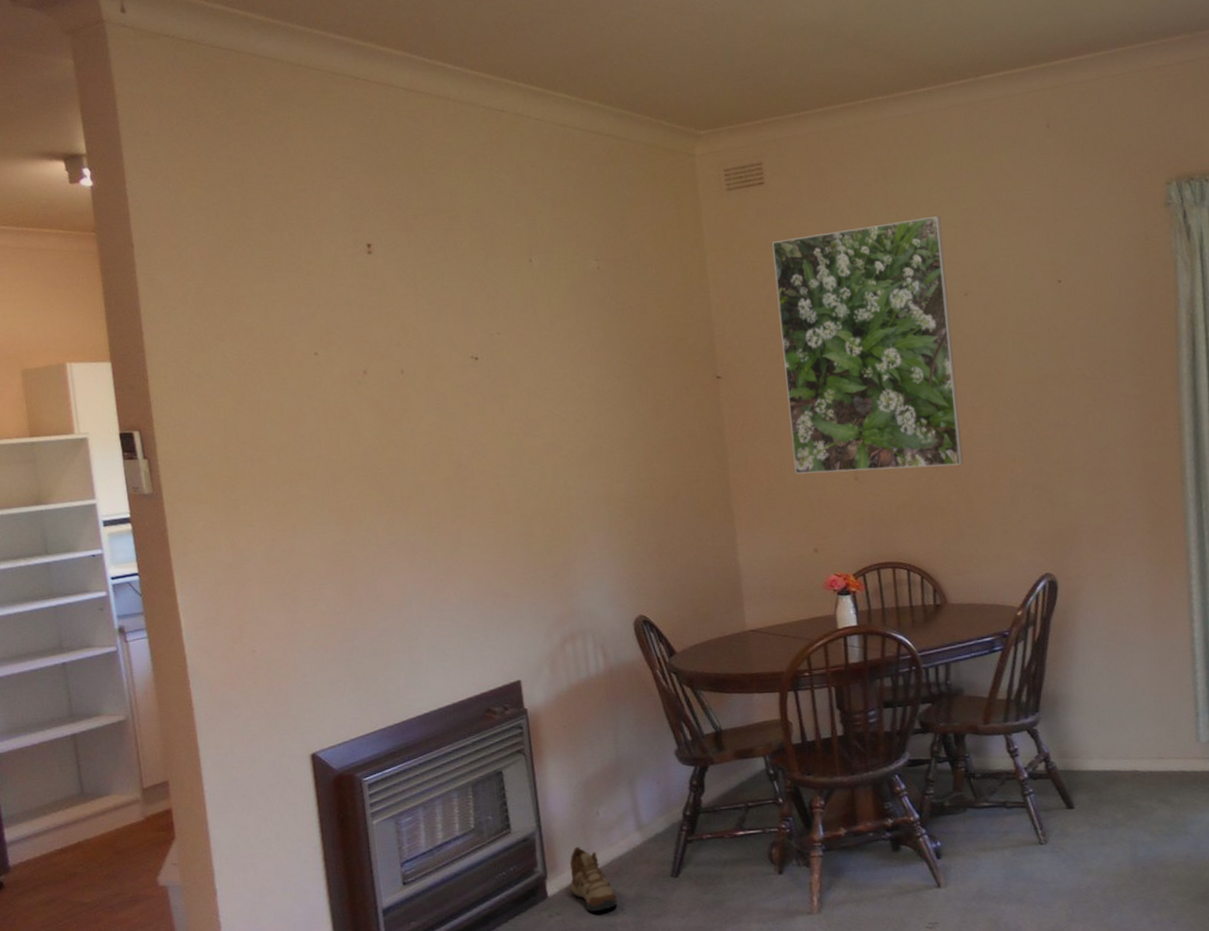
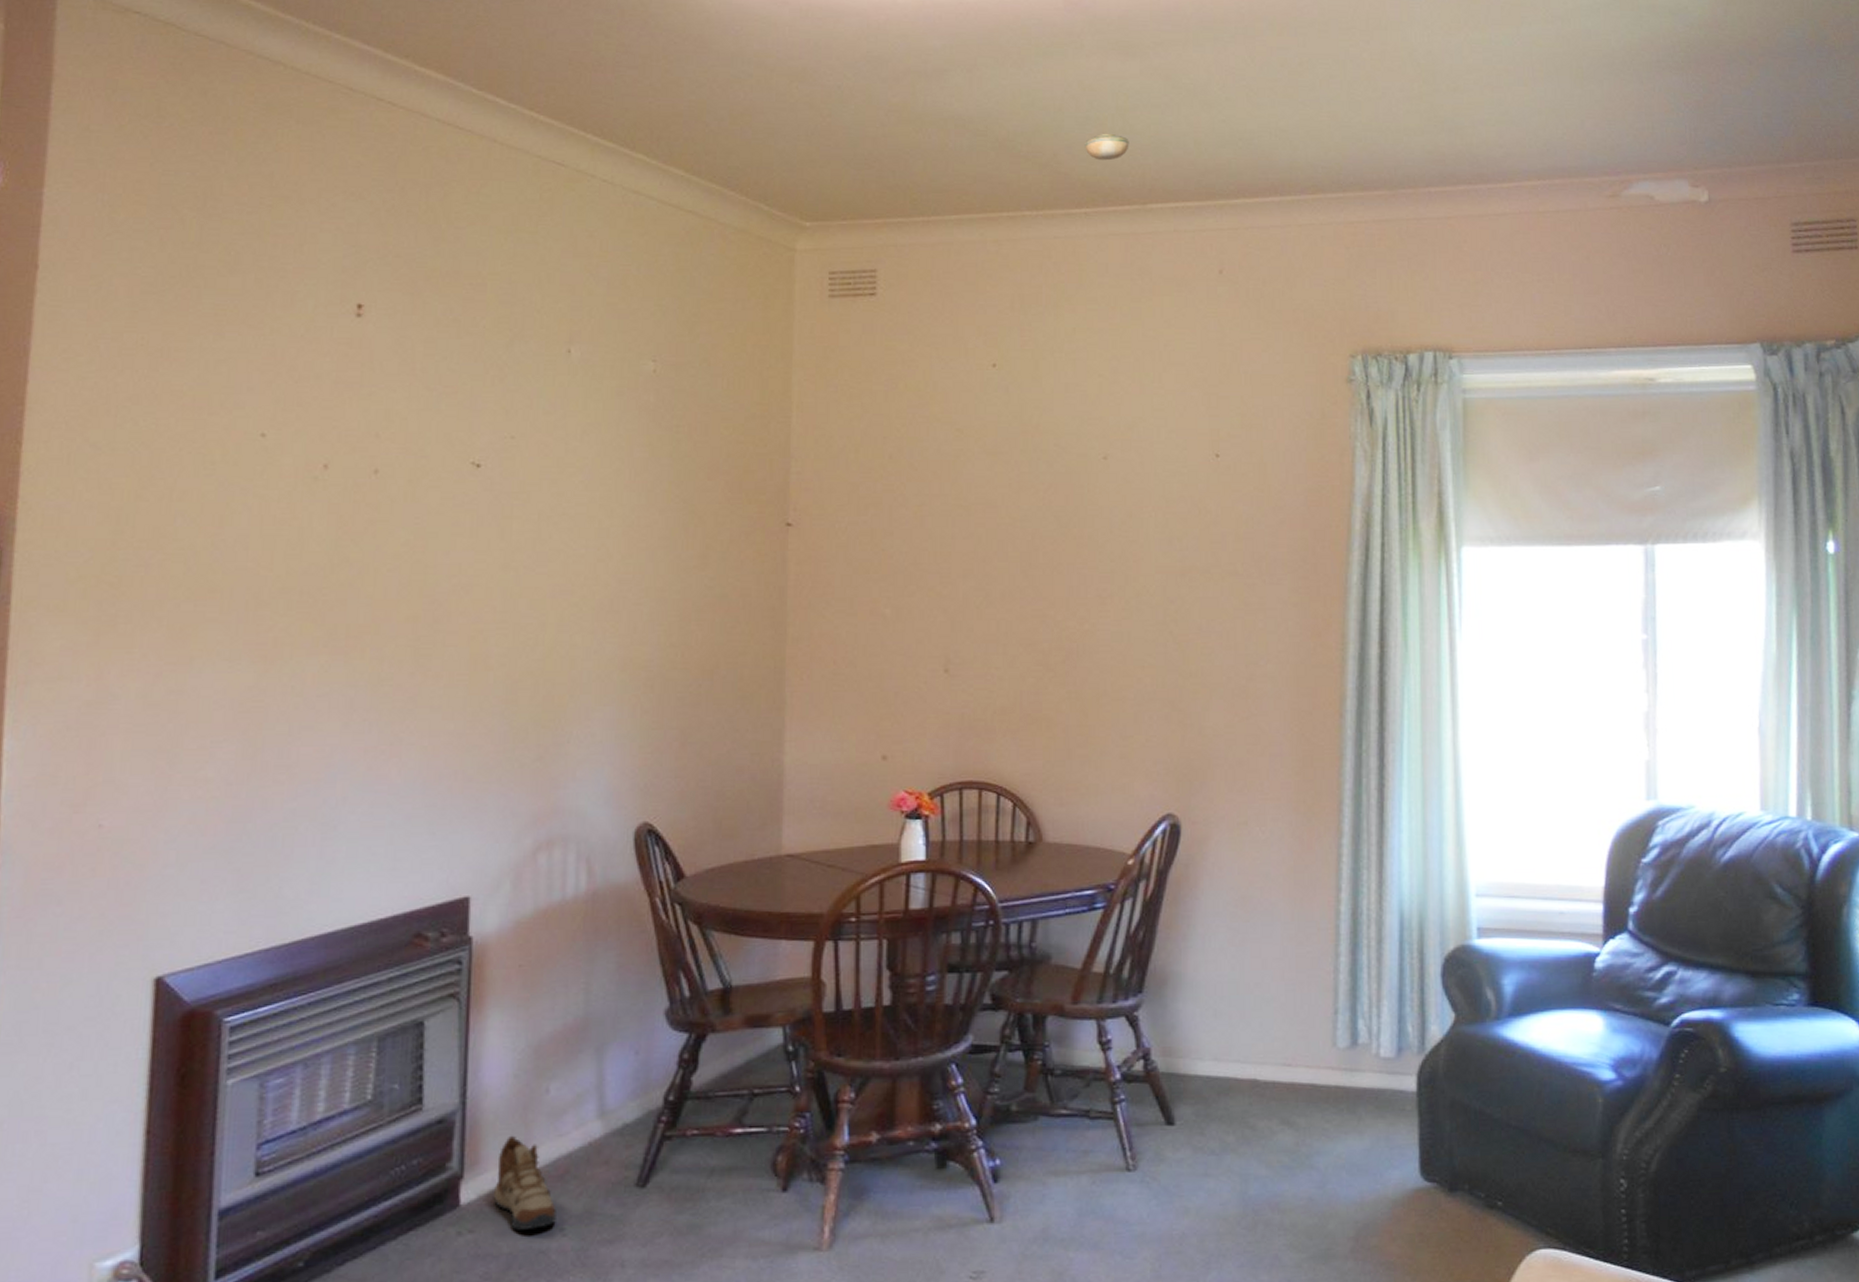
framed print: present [772,216,964,474] -> none [870,360,1084,666]
smoke detector: none [921,19,959,44] -> present [1085,133,1129,161]

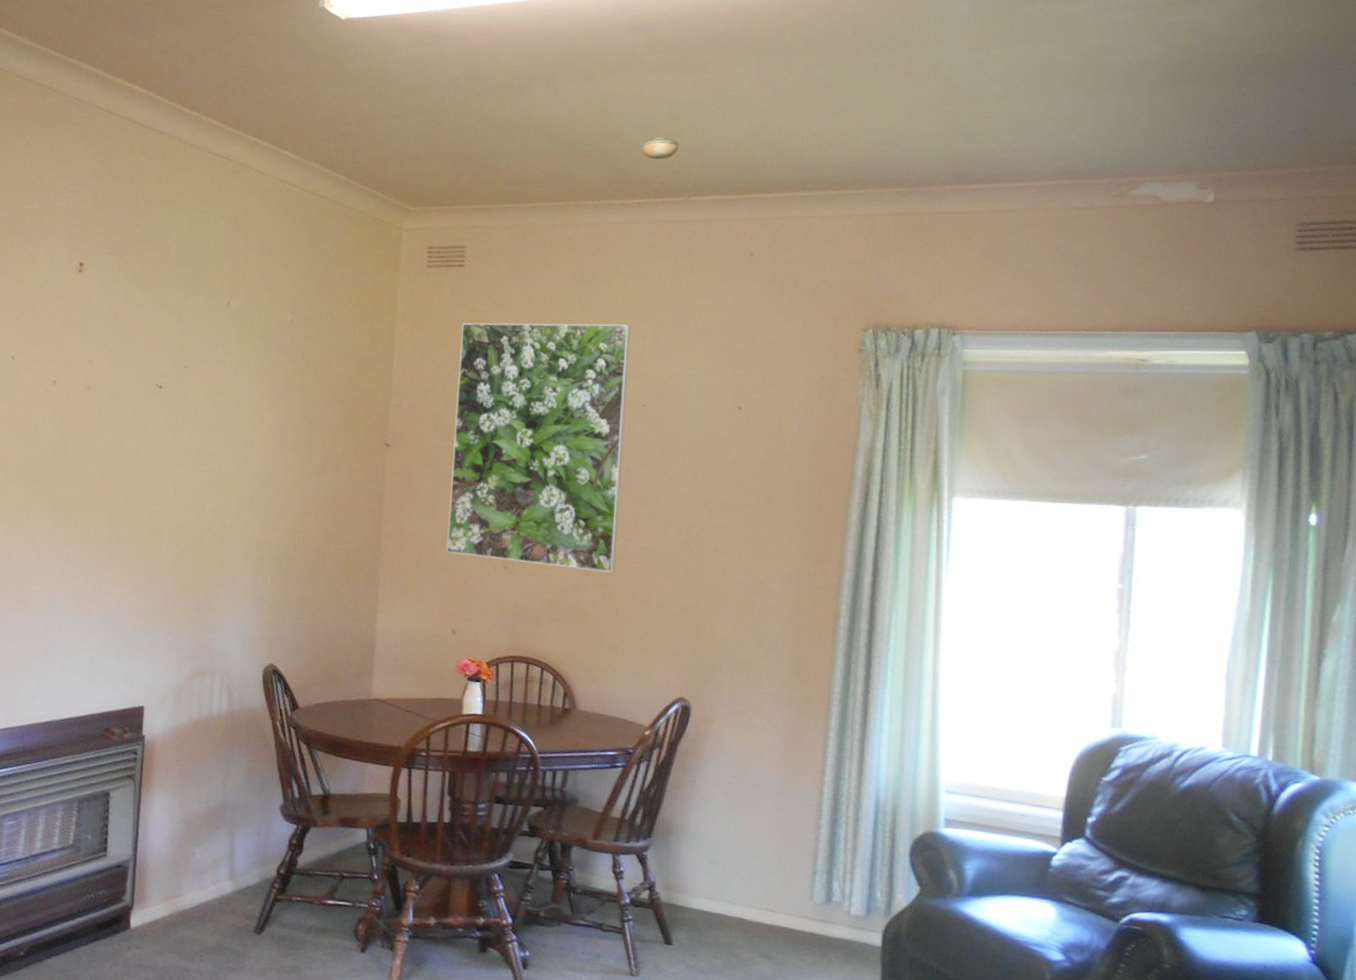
shoe: present [494,1135,556,1230] -> none [154,882,197,953]
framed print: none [870,360,1084,666] -> present [446,322,631,573]

